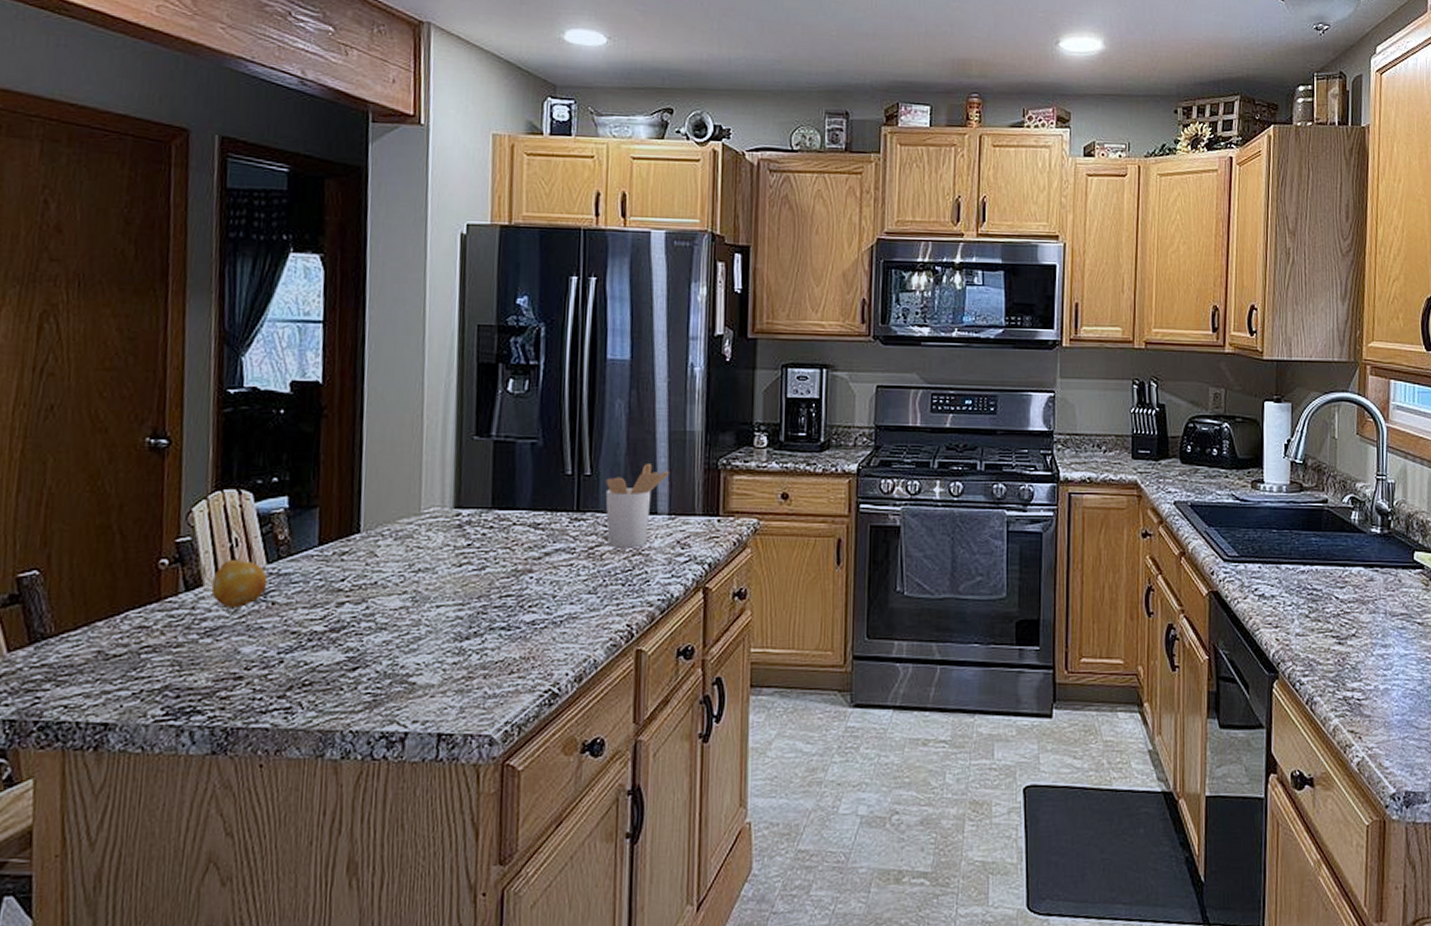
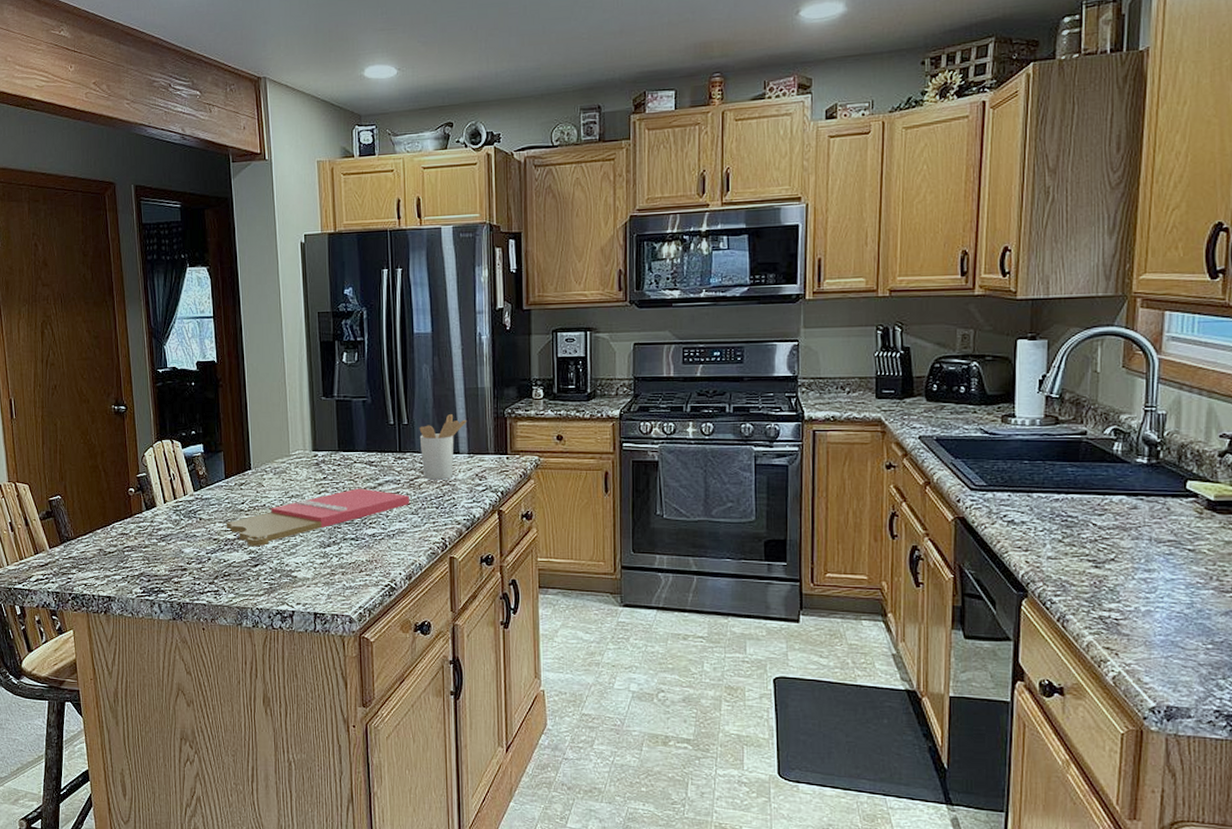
fruit: present [211,560,268,608] -> none [161,489,196,521]
cutting board: none [313,559,587,642] -> present [226,488,409,547]

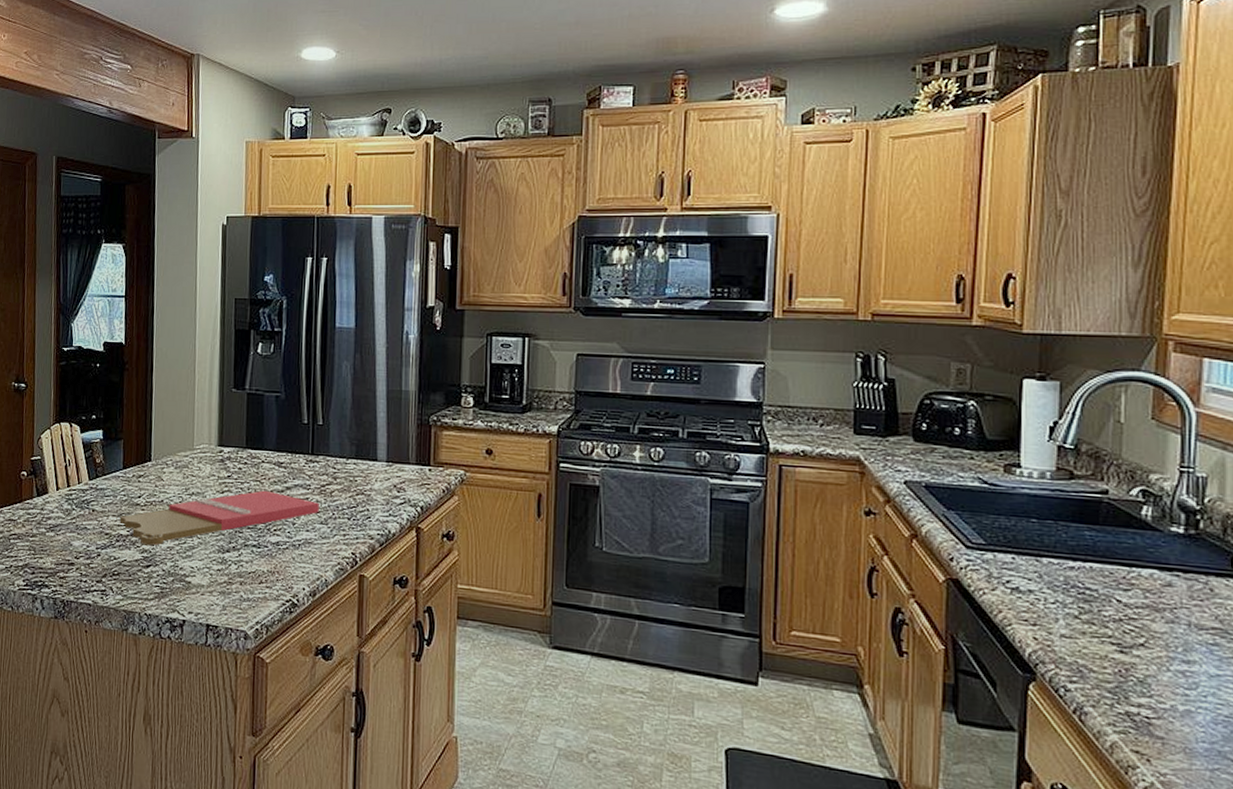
utensil holder: present [419,413,466,480] -> none [334,416,387,489]

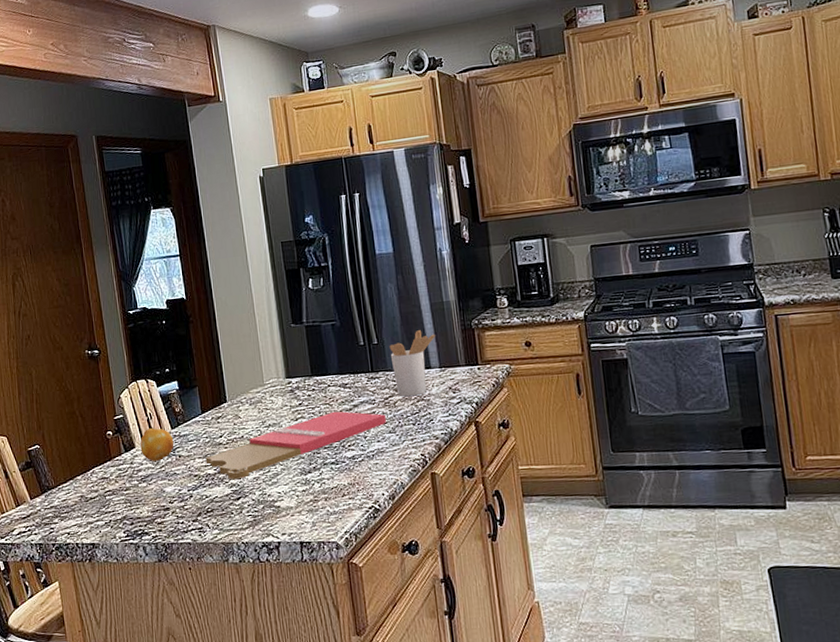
fruit: none [53,476,90,511] -> present [140,428,174,461]
utensil holder: none [334,416,387,489] -> present [389,329,435,397]

